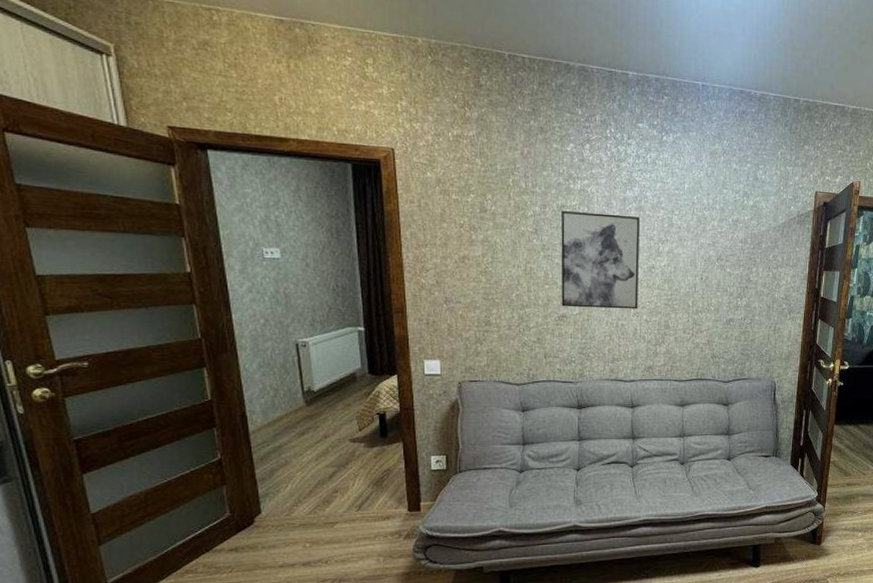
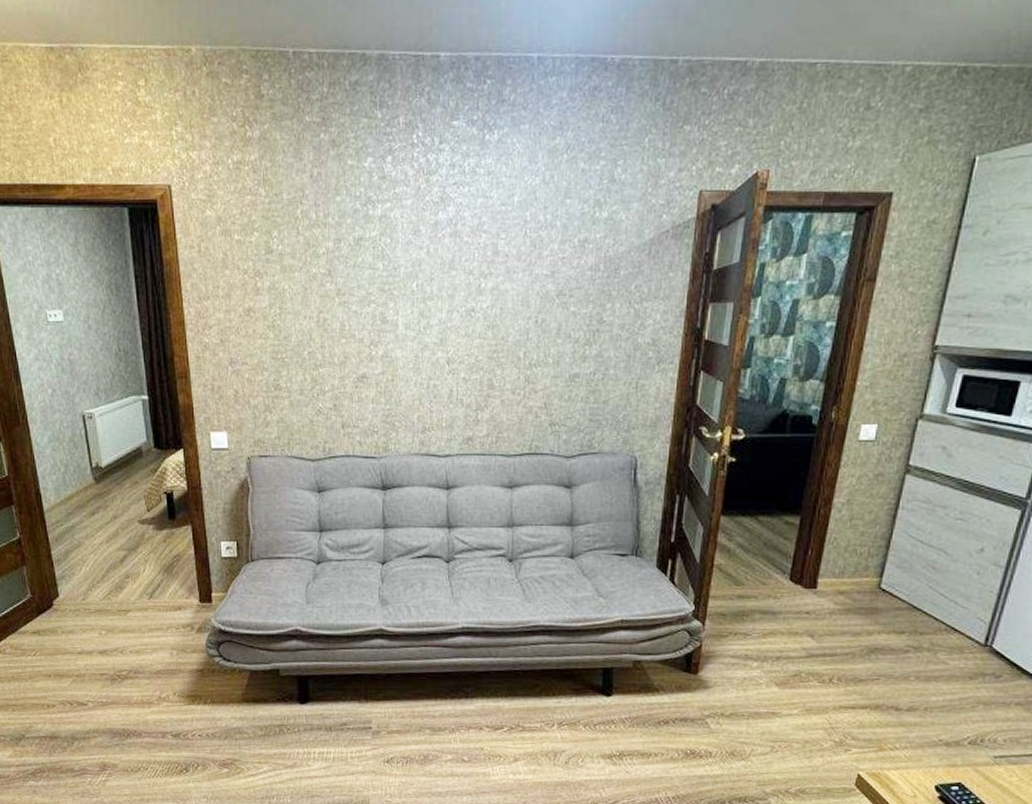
wall art: present [561,210,640,309] -> none [359,243,455,365]

